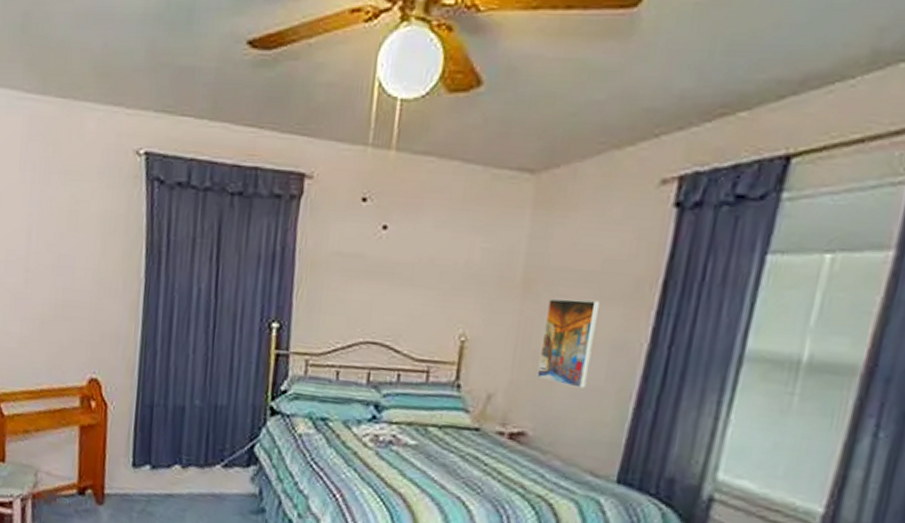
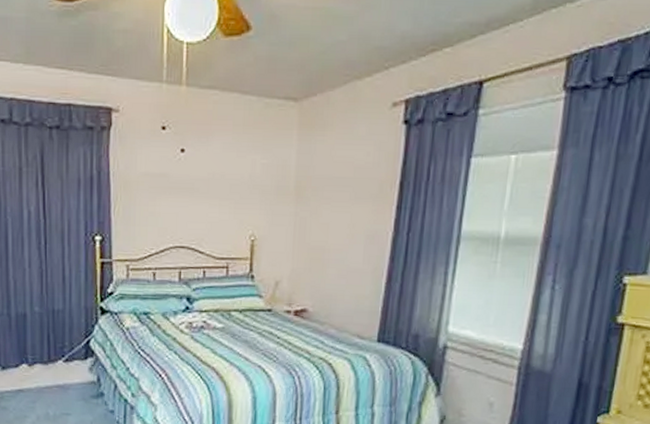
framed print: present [536,298,599,389] -> none [312,200,354,271]

